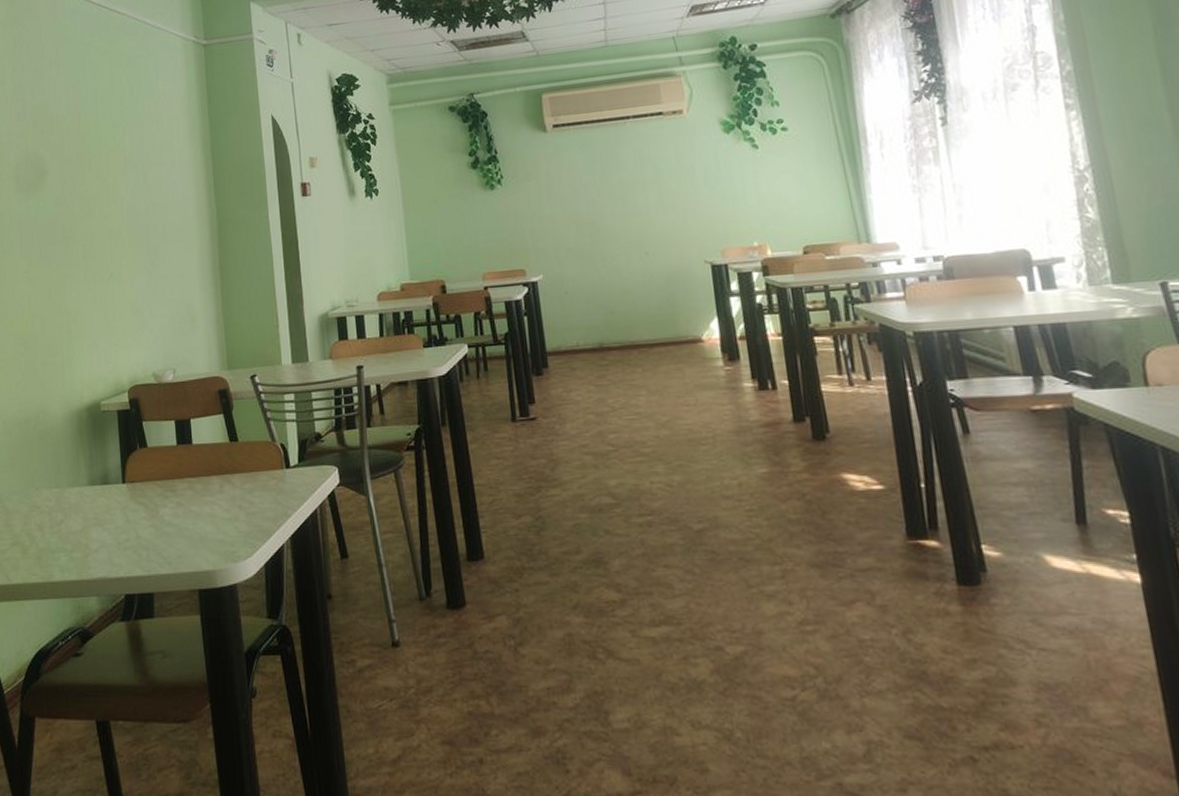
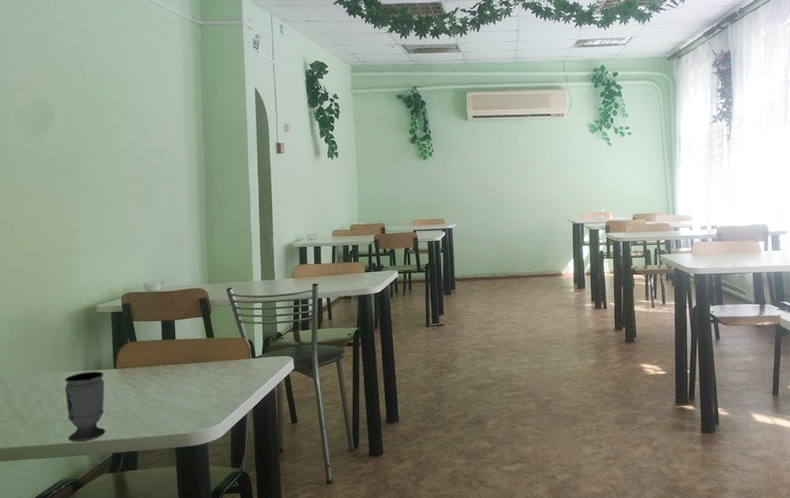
cup: none [68,486,115,579] -> present [64,371,105,442]

